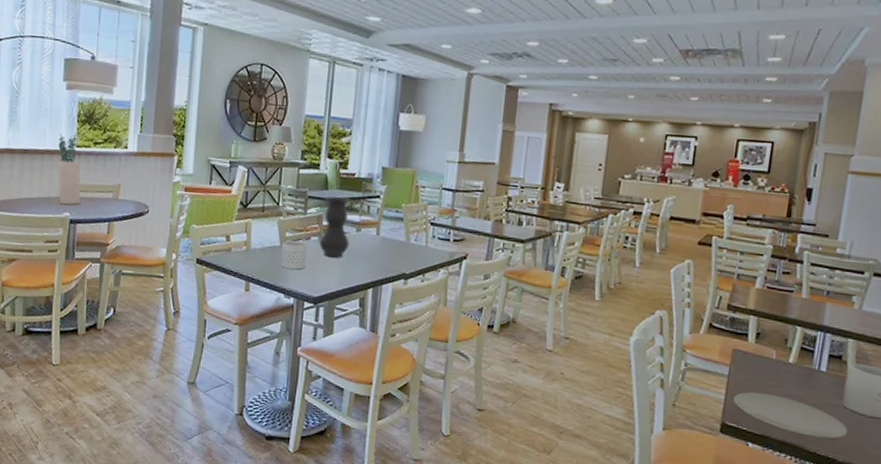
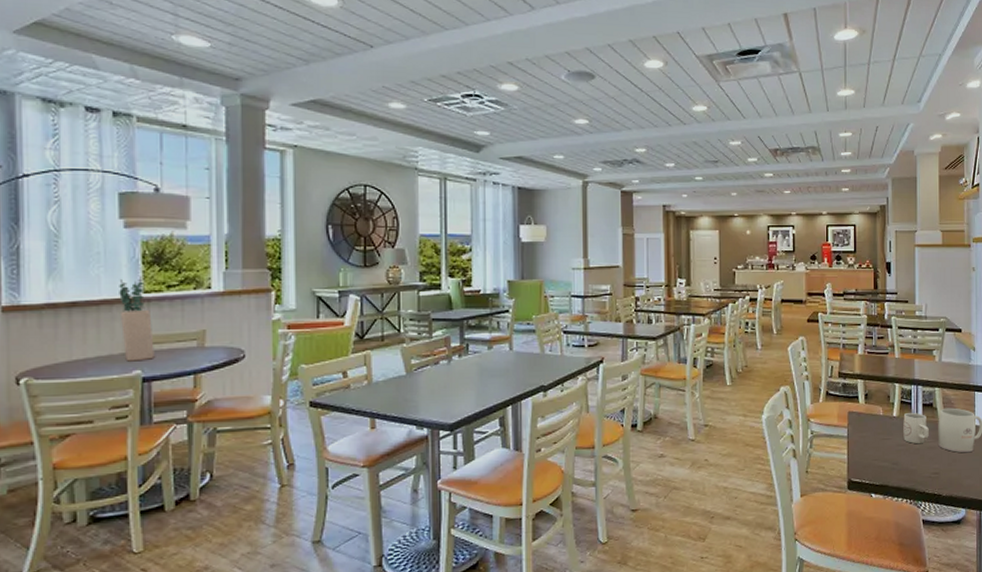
mug: present [281,240,307,270] -> none [407,367,436,398]
vase: present [319,196,351,258] -> none [449,315,482,380]
plate: present [733,392,848,440] -> none [855,446,946,480]
mug: none [797,361,833,399] -> present [902,412,929,444]

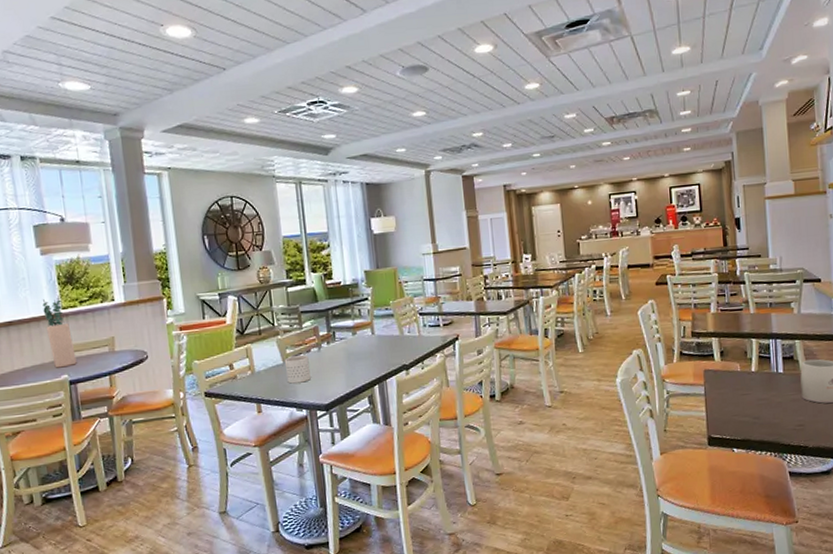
mug: none [407,367,436,398] -> present [284,355,311,384]
mug: present [902,412,929,444] -> none [762,366,791,398]

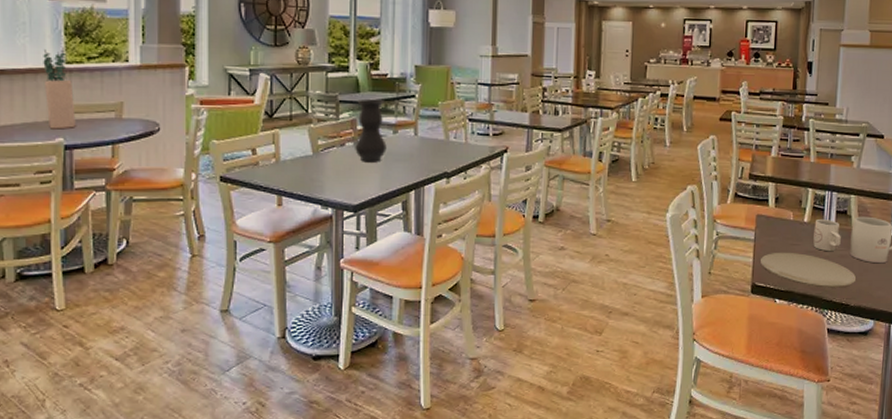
mug: present [284,355,311,384] -> none [314,148,342,179]
vase: none [316,305,348,365] -> present [355,98,387,162]
plate: none [713,402,812,433] -> present [761,252,857,288]
mug: none [762,366,791,398] -> present [812,218,841,252]

